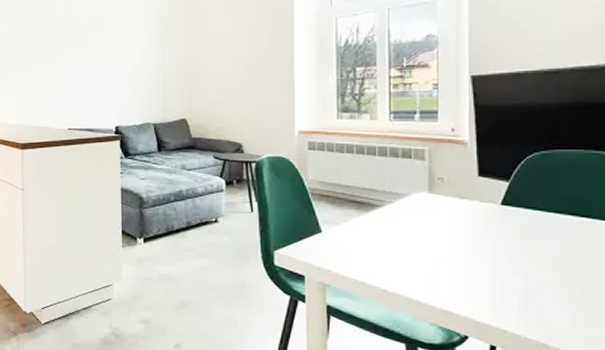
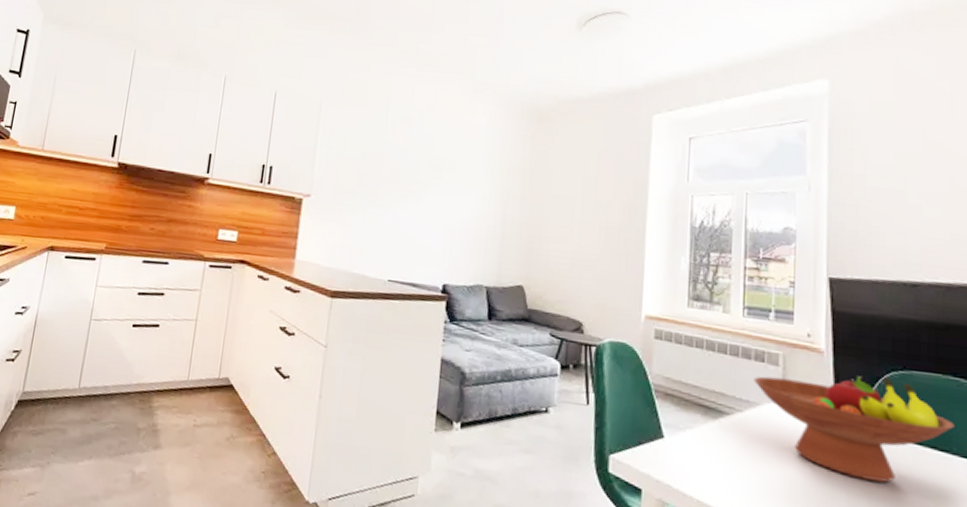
fruit bowl: none [402,159,595,249] -> present [754,376,955,483]

